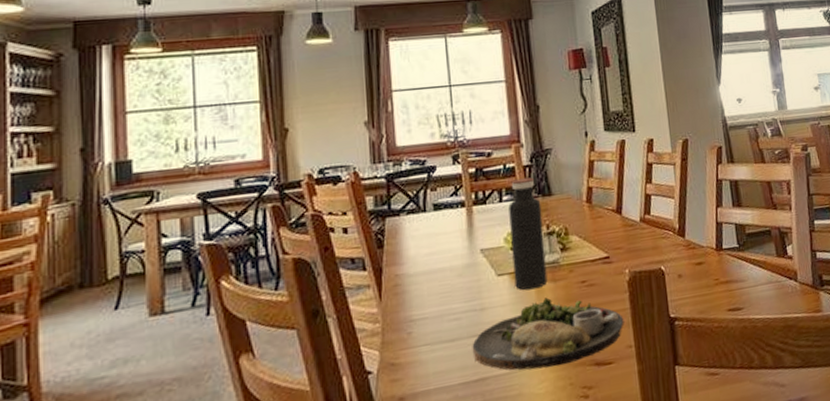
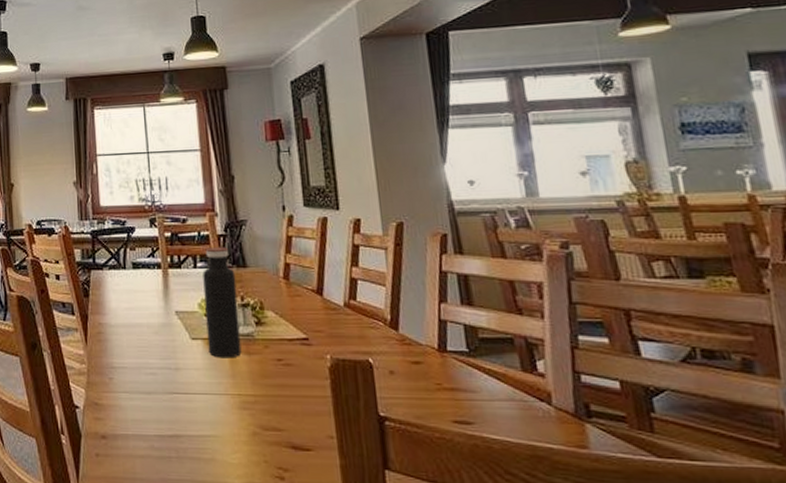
dinner plate: present [472,297,624,371] -> none [167,369,325,441]

